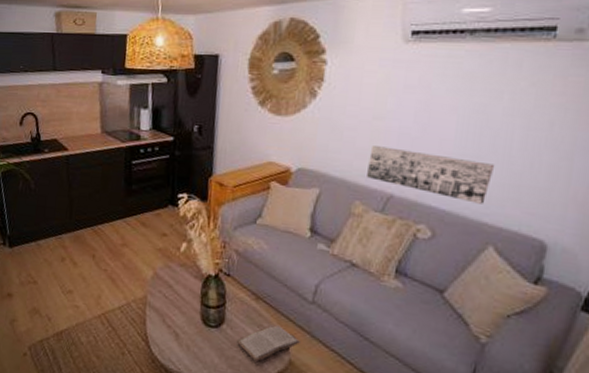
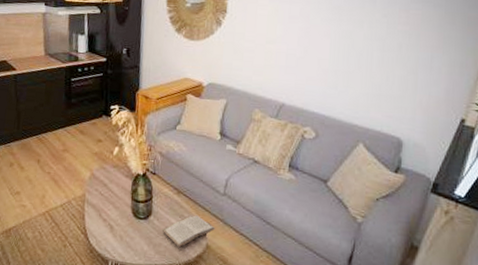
wall art: present [365,146,495,204] -> none [262,64,361,110]

